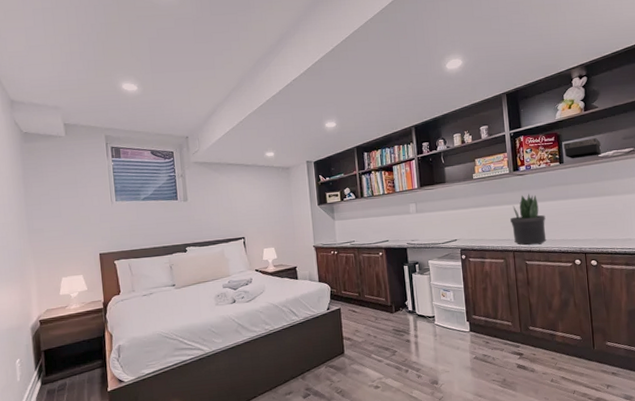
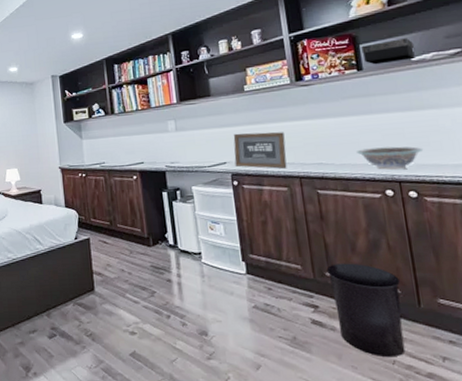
picture frame: none [463,213,504,245] -> present [233,132,287,169]
planter: present [509,194,547,246] -> none [293,108,344,171]
waste bin: none [530,318,582,389] -> present [326,263,406,358]
decorative bowl: none [556,225,603,245] -> present [357,146,424,171]

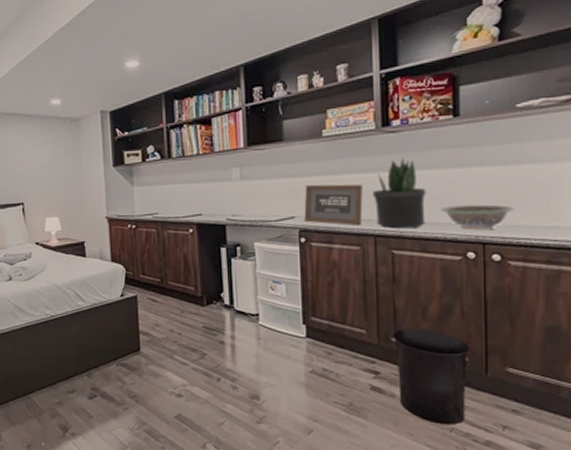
planter: none [293,108,344,171] -> present [372,159,426,229]
decorative box: present [361,38,415,65] -> none [461,80,522,111]

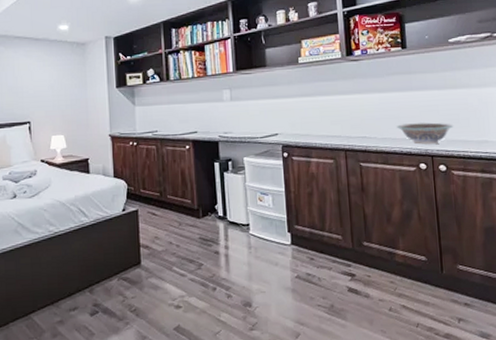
picture frame: present [304,184,363,226] -> none [285,104,334,142]
planter: present [372,159,426,229] -> none [341,83,385,144]
waste bin: present [392,328,469,425] -> none [364,233,428,321]

